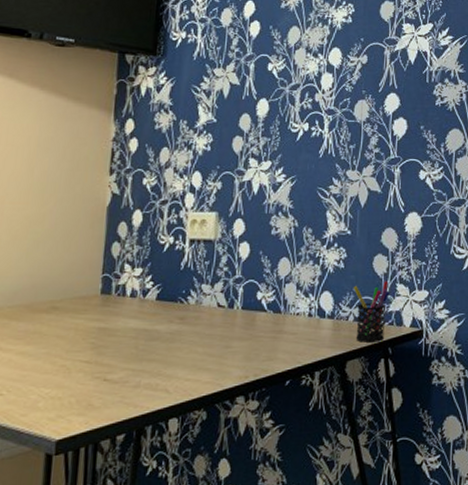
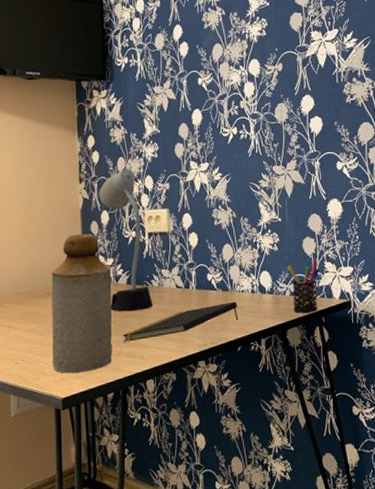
bottle: none [48,236,139,409] -> present [51,234,113,373]
desk lamp: none [132,161,187,334] -> present [99,169,153,312]
notepad: none [144,326,290,371] -> present [123,301,239,342]

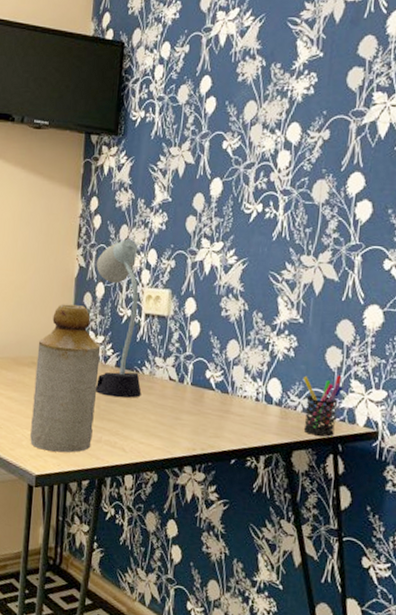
notepad: present [123,301,239,342] -> none [104,406,237,431]

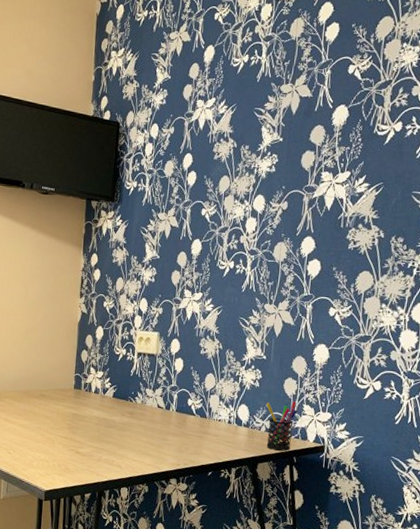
bottle: present [30,303,101,453] -> none [40,344,101,471]
desk lamp: present [95,238,142,399] -> none [95,289,135,424]

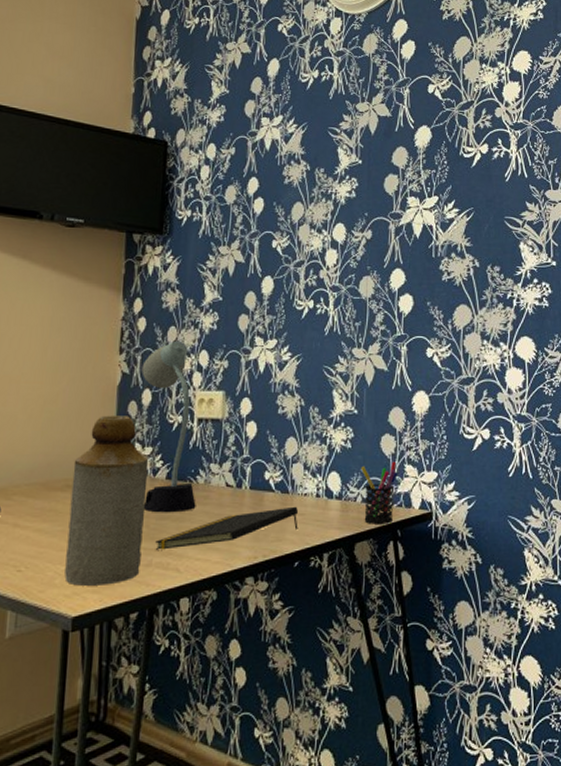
bottle: none [40,344,101,471] -> present [64,415,149,586]
desk lamp: none [95,289,135,424] -> present [142,340,196,513]
notepad: none [104,428,213,450] -> present [155,506,298,550]

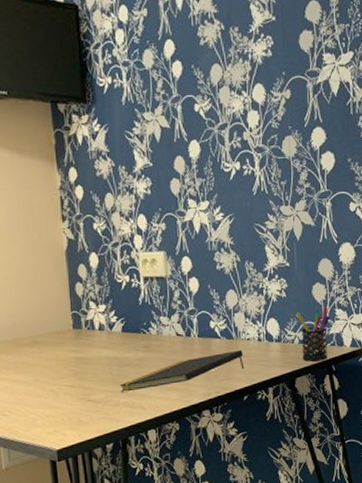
bottle: present [64,415,149,586] -> none [36,278,110,425]
desk lamp: present [142,340,196,513] -> none [85,206,152,361]

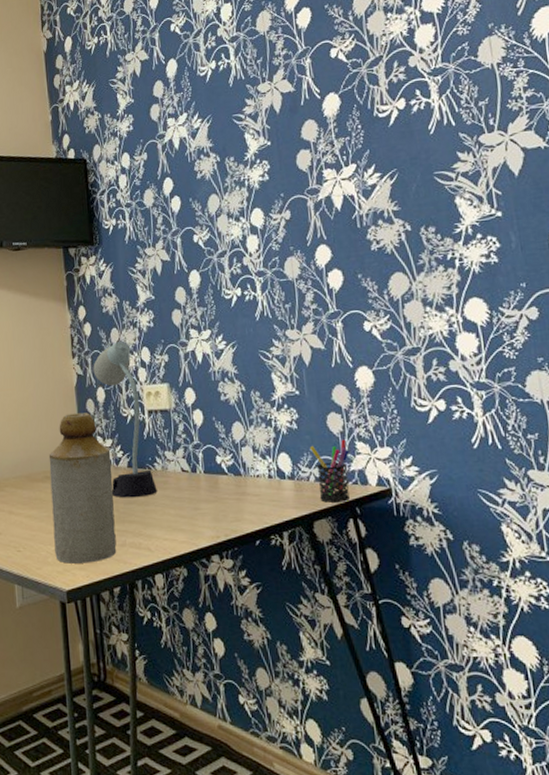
bottle: none [36,278,110,425] -> present [48,413,117,564]
desk lamp: none [85,206,152,361] -> present [93,340,158,498]
notepad: present [120,350,245,392] -> none [126,488,255,531]

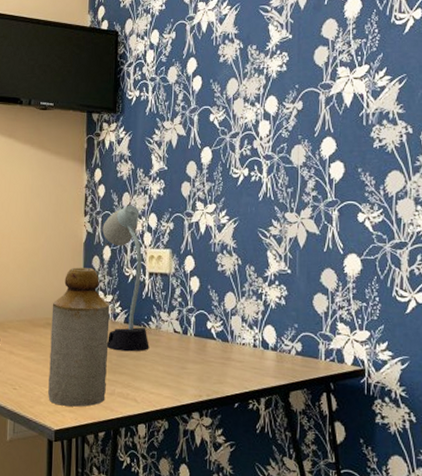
pen holder: present [309,439,350,503] -> none [294,319,330,377]

